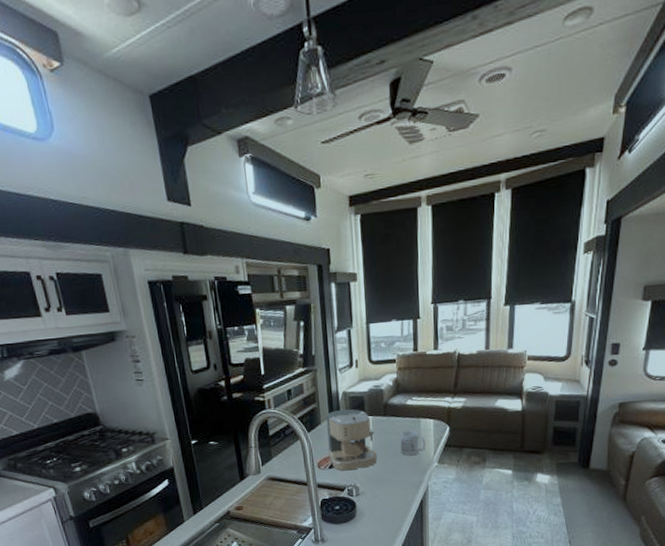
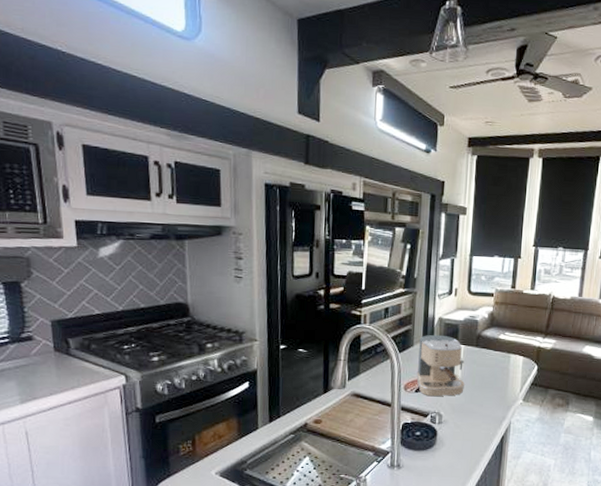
mug: present [400,430,425,456] -> none [488,364,513,390]

